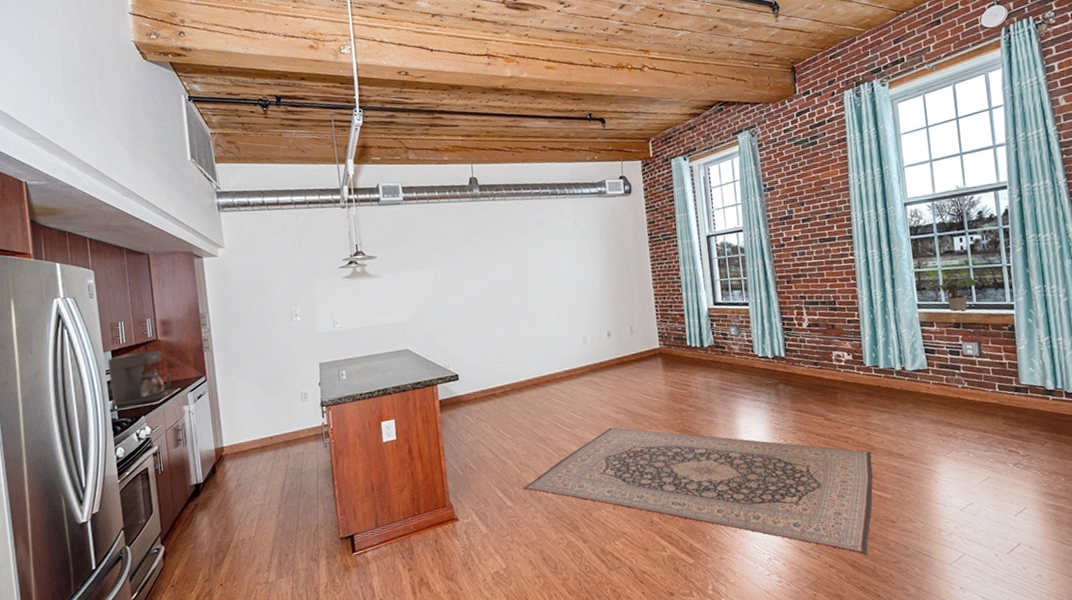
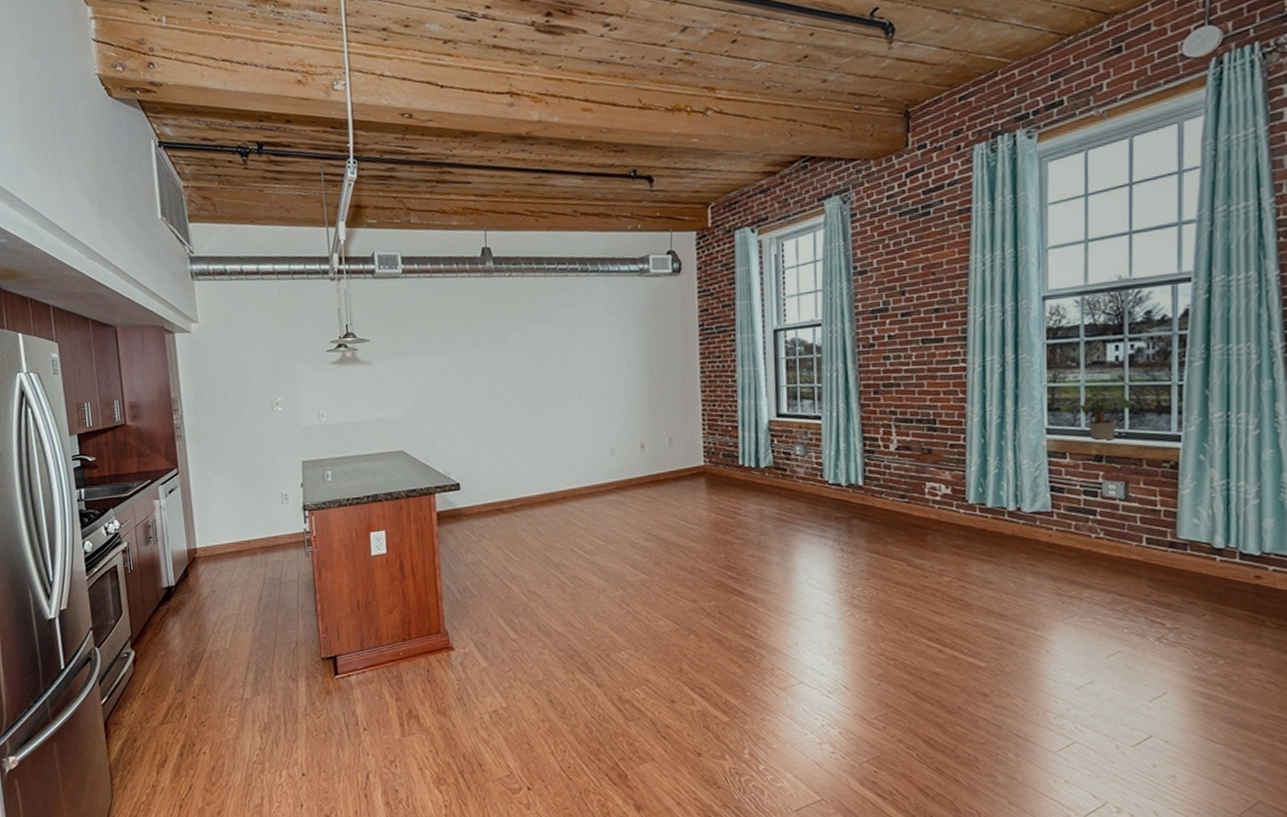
coffee maker: present [108,350,173,407] -> none [74,436,143,497]
area rug: present [522,427,873,555] -> none [529,557,966,732]

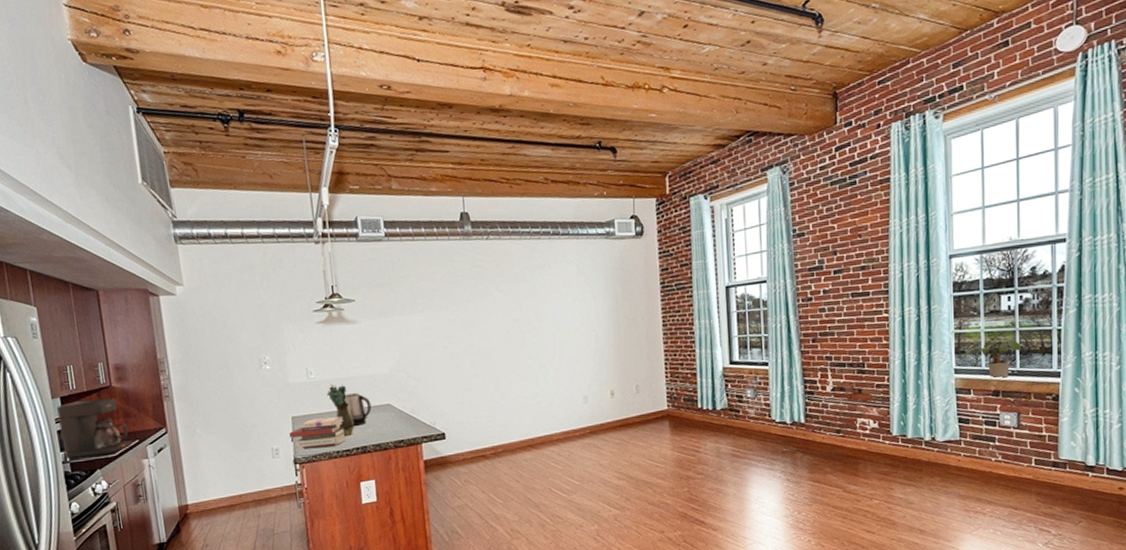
coffee maker: none [74,436,143,497] -> present [57,398,130,459]
books: none [299,462,357,495] -> present [289,416,346,449]
vase: none [338,427,365,484] -> present [327,384,354,437]
kettle: none [356,437,384,473] -> present [344,392,372,426]

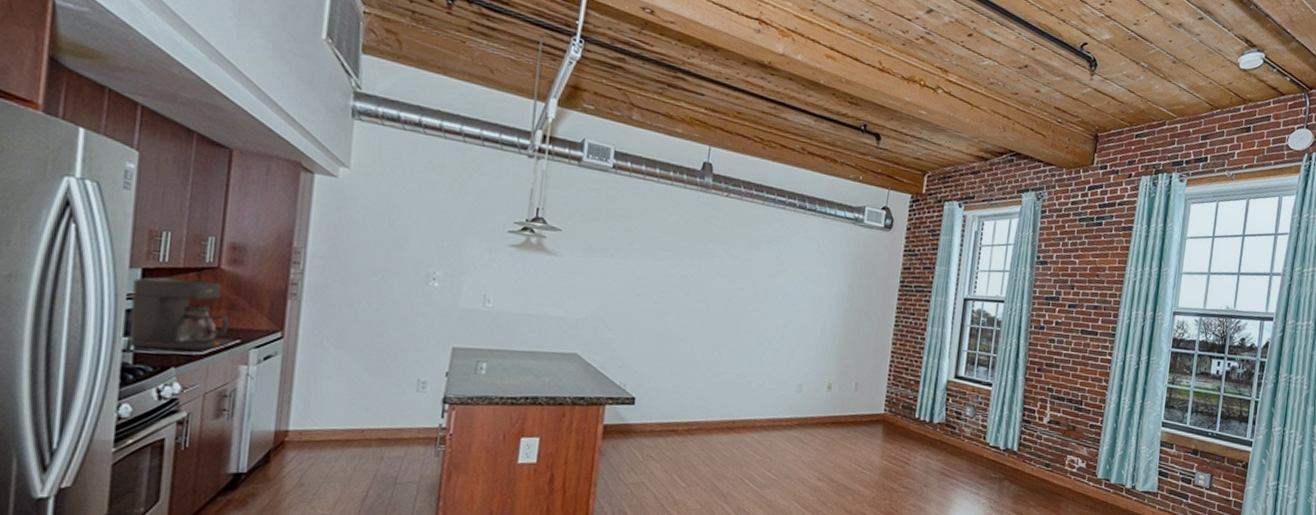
books: present [289,416,346,449] -> none [444,354,516,390]
vase: present [327,384,354,437] -> none [502,318,530,382]
kettle: present [344,392,372,426] -> none [523,332,555,372]
potted plant: present [964,336,1022,379] -> none [1172,396,1223,439]

